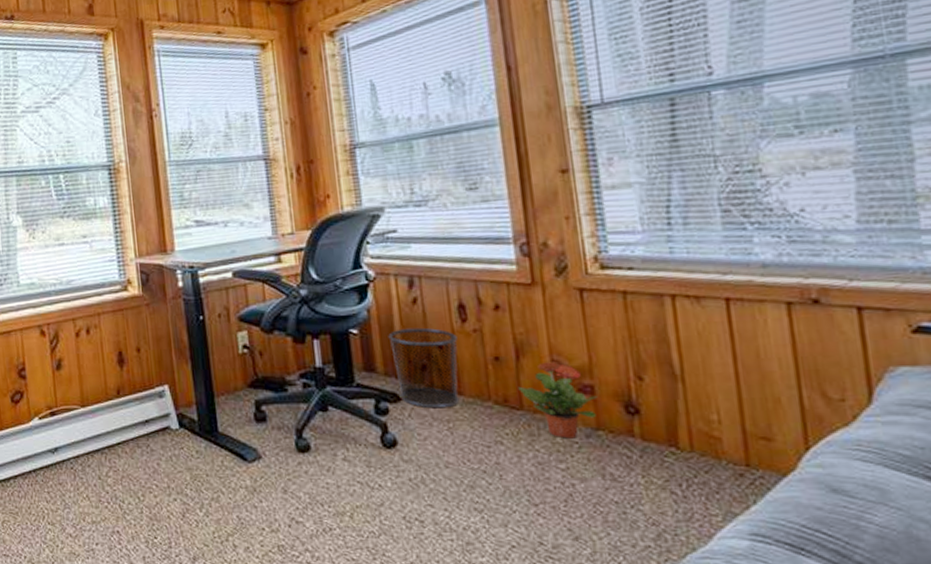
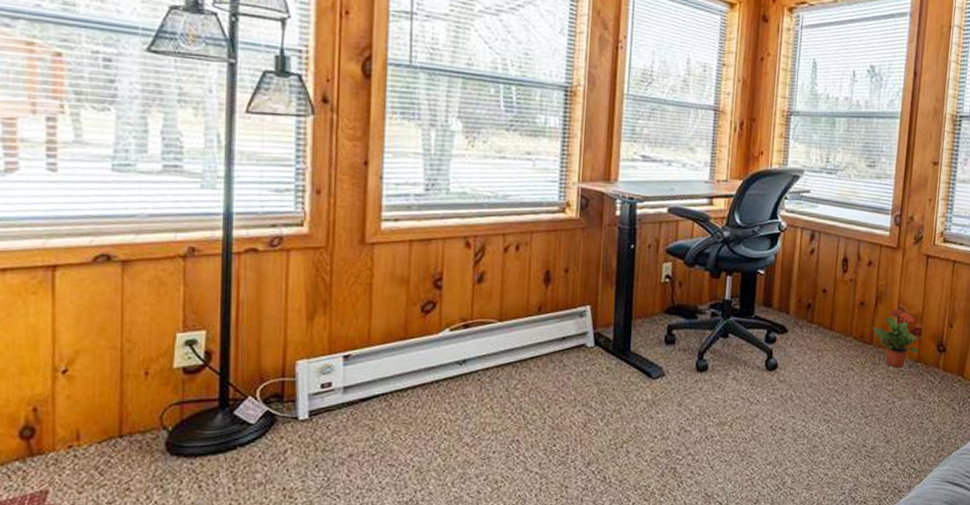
waste bin: present [388,327,460,409] -> none [786,273,838,340]

